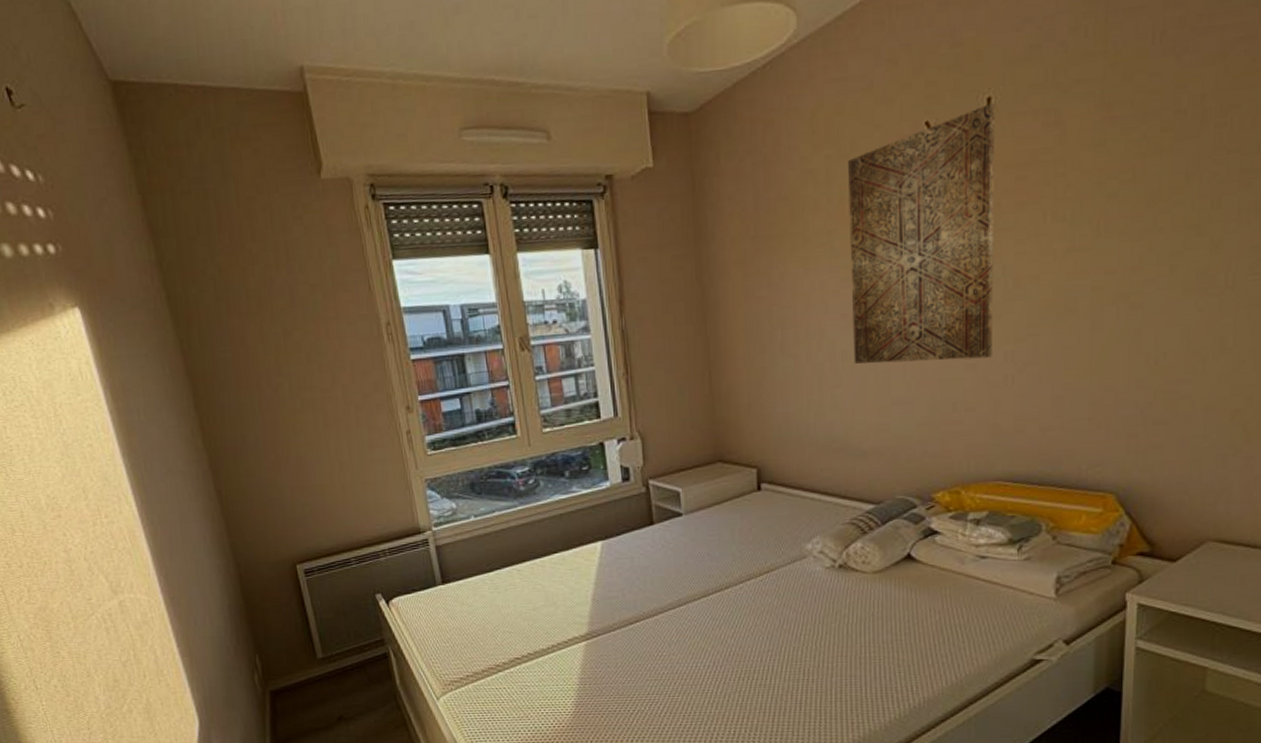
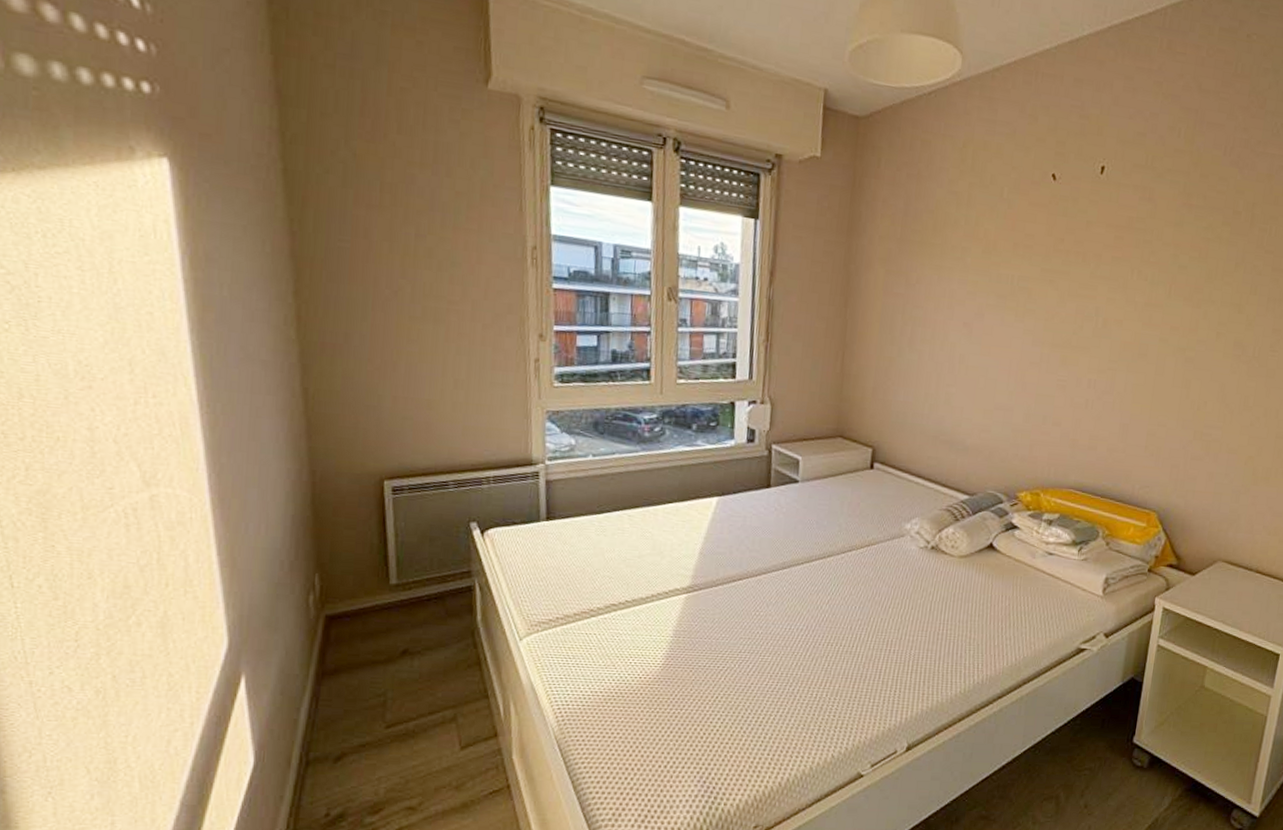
wall art: present [848,104,996,364] -> none [968,171,1107,382]

